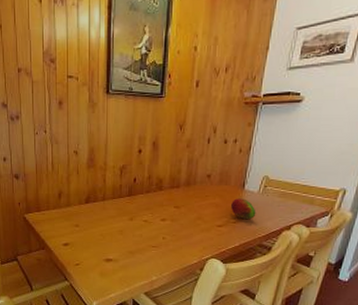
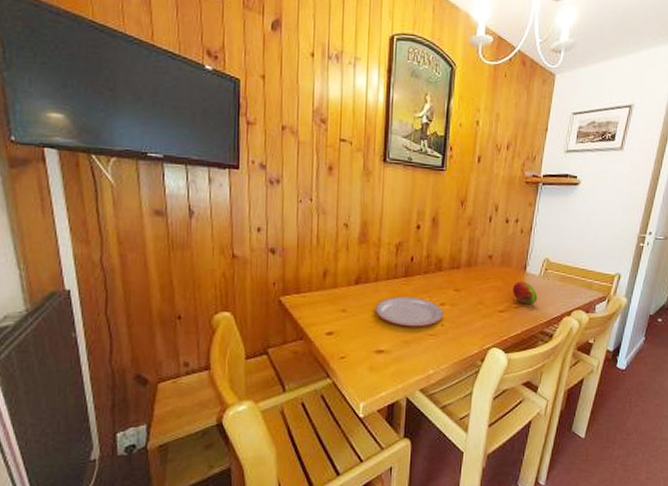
plate: none [103,213,164,240] -> present [375,296,443,327]

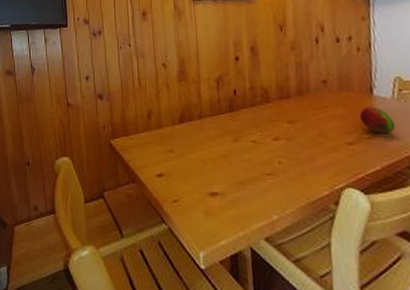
plate: present [375,296,443,327] -> none [202,132,279,166]

